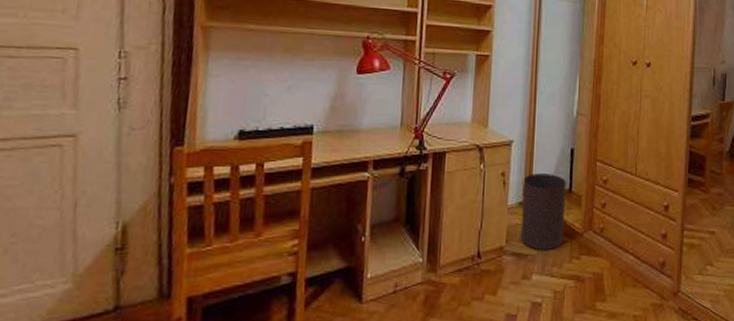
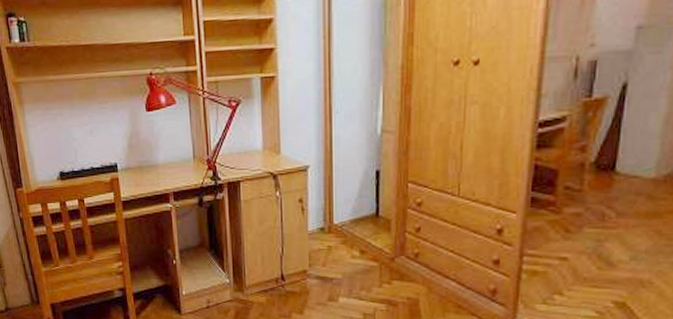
waste bin: present [520,173,567,251] -> none [323,198,373,276]

